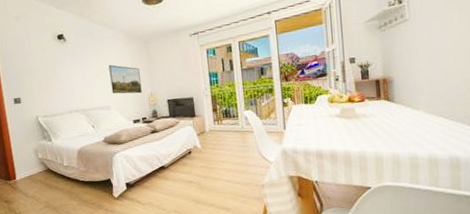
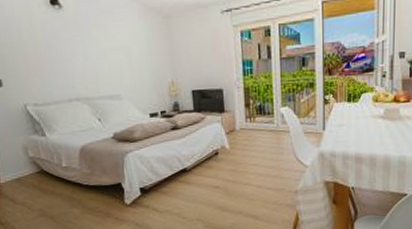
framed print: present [108,65,142,94] -> none [119,43,161,82]

